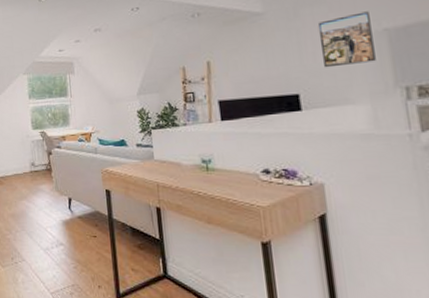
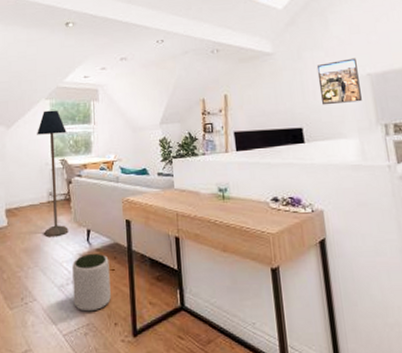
floor lamp: none [17,84,51,205] -> present [37,110,69,238]
plant pot: none [56,220,94,274] -> present [72,253,111,312]

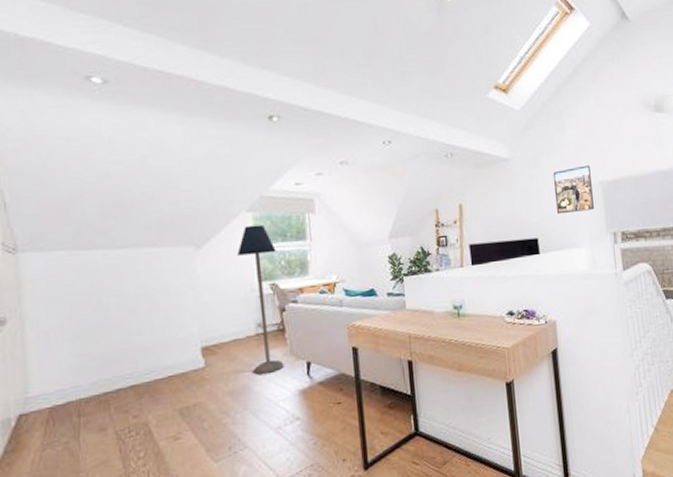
plant pot: present [72,253,111,312] -> none [290,386,338,452]

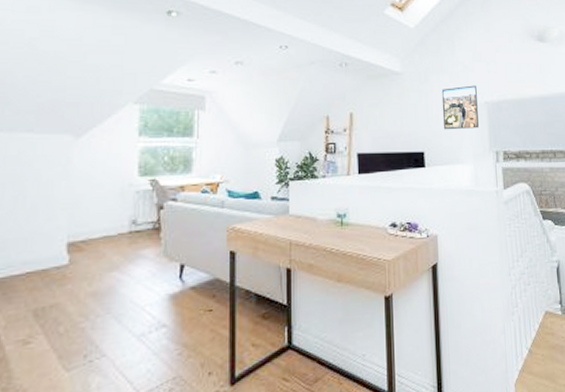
floor lamp: present [237,224,284,376] -> none [119,118,160,277]

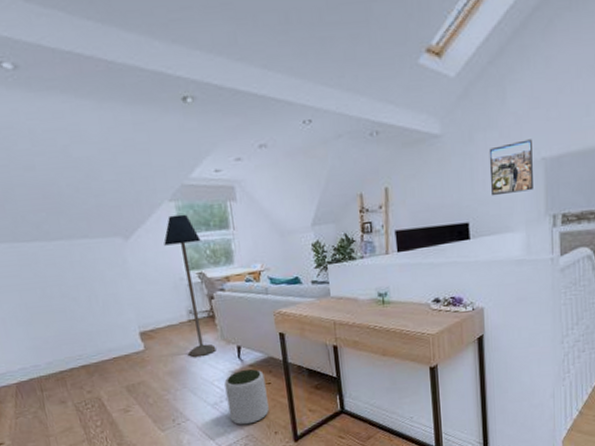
floor lamp: none [119,118,160,277] -> present [164,214,217,358]
plant pot: none [157,291,206,364] -> present [224,368,269,425]

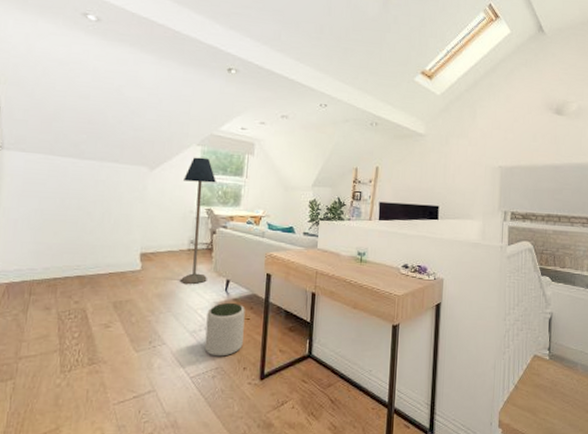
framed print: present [489,139,533,196] -> none [458,150,493,190]

